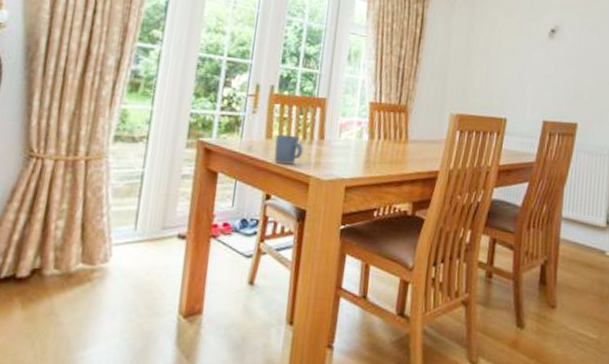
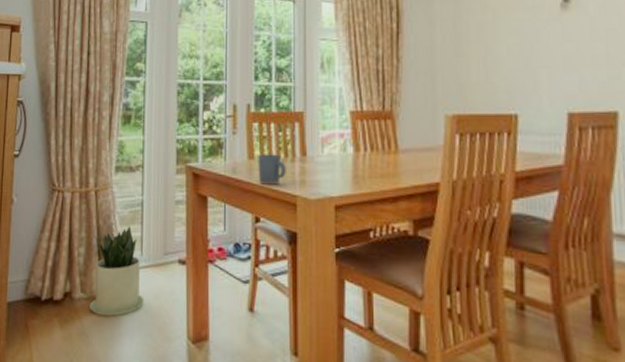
planter: none [64,199,133,293] -> present [90,226,144,316]

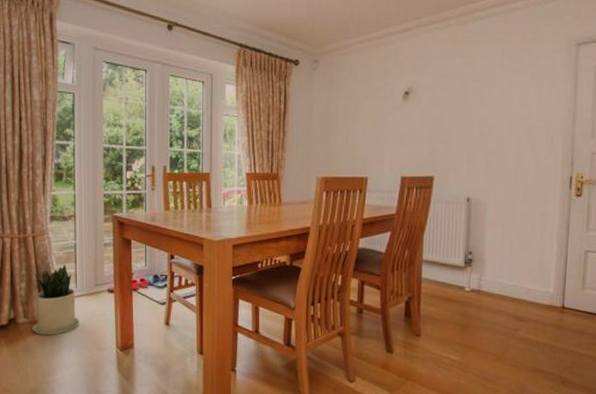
mug: present [258,154,286,185] -> none [172,206,195,230]

